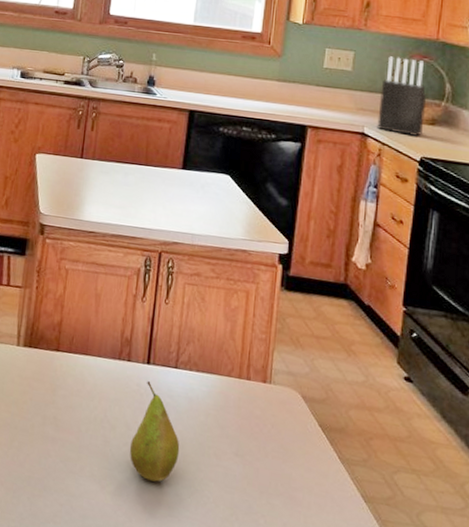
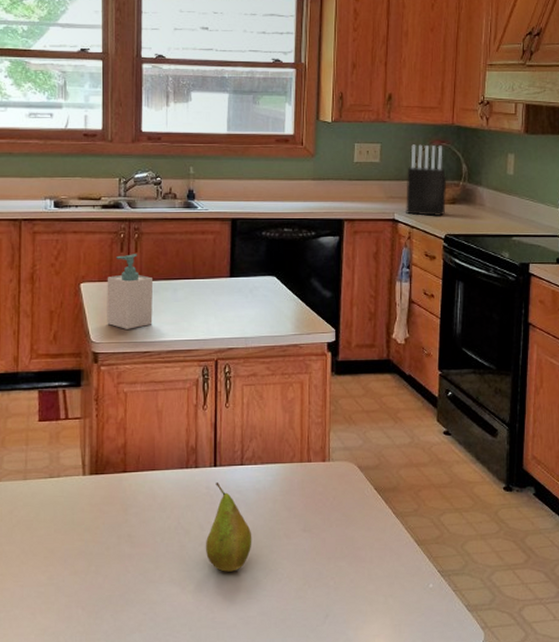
soap bottle: none [57,131,105,207] -> present [107,254,153,329]

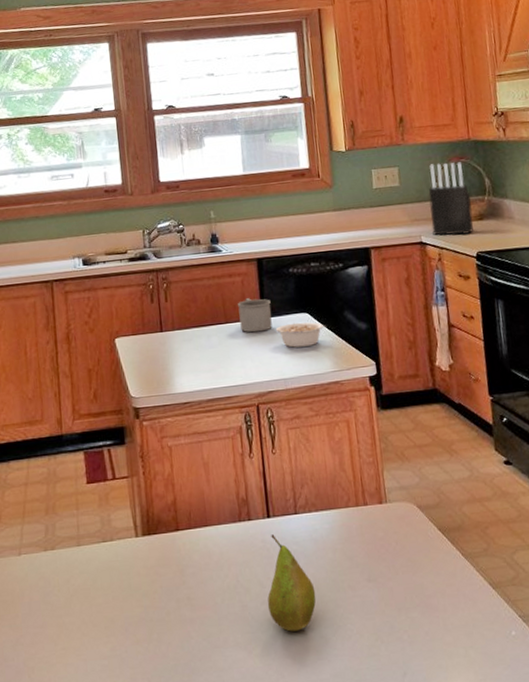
soap bottle: present [107,254,153,329] -> none [140,303,190,382]
mug: none [208,257,240,290] -> present [238,298,272,333]
legume: none [242,285,293,308] -> present [275,322,327,348]

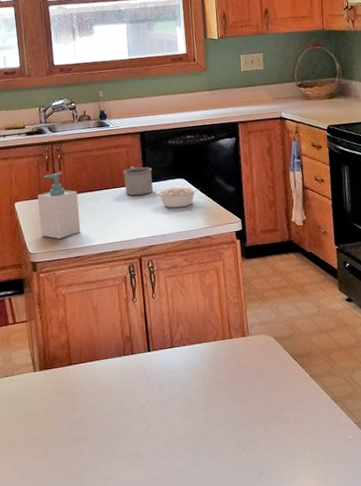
soap bottle: none [140,303,190,382] -> present [37,172,81,239]
fruit: present [267,534,316,632] -> none [147,365,189,444]
knife block: present [428,162,474,236] -> none [288,49,326,112]

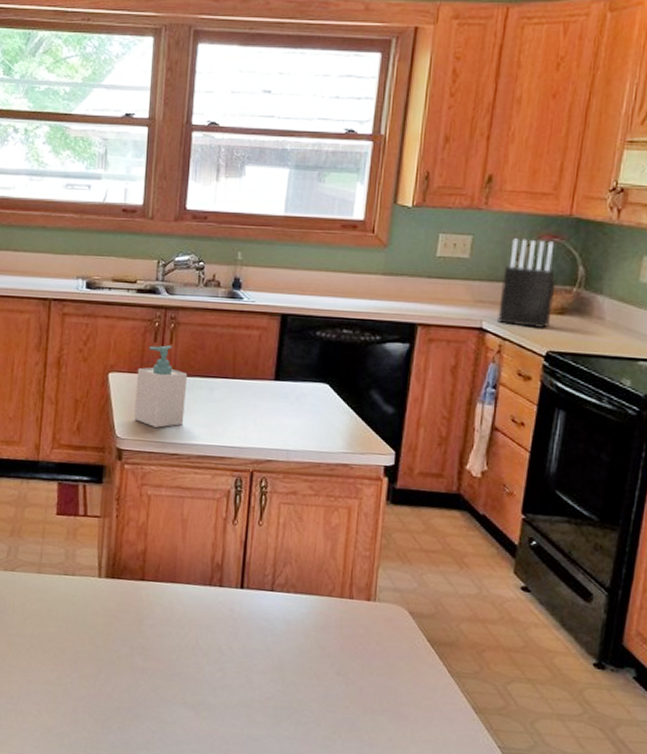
mug: present [123,166,153,196] -> none [248,356,288,395]
legume: present [156,186,200,208] -> none [287,391,348,421]
knife block: none [288,49,326,112] -> present [497,238,557,328]

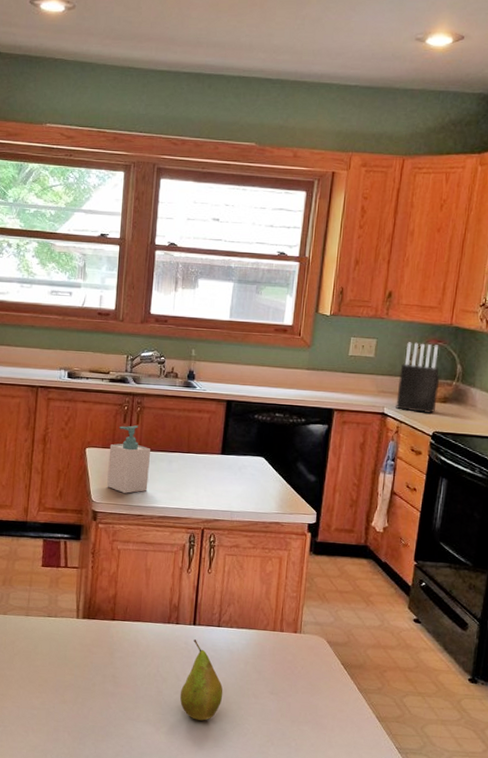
fruit: none [224,606,278,705] -> present [179,639,223,721]

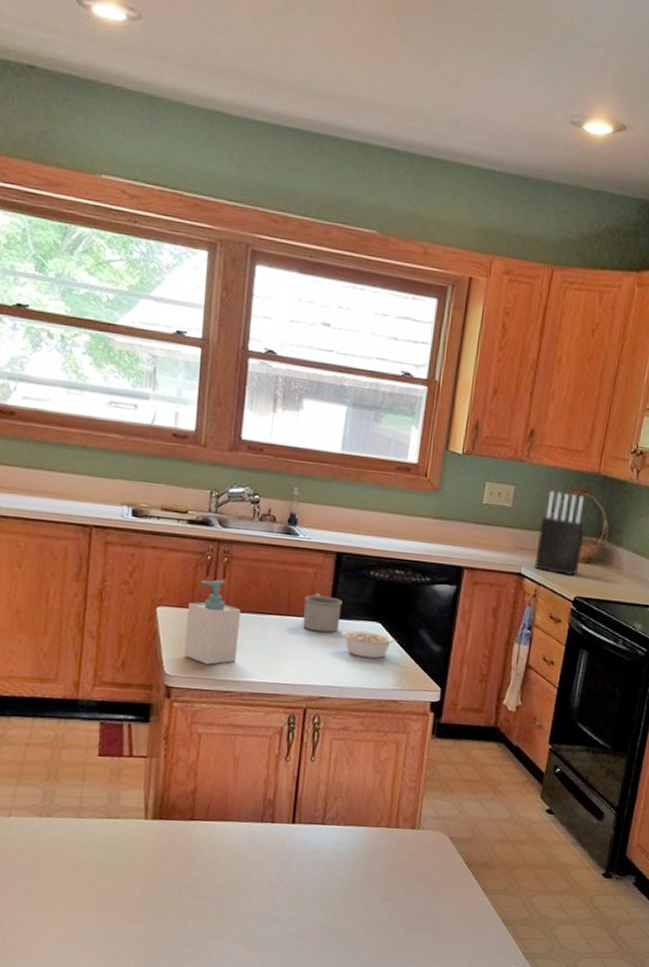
fruit: present [179,639,223,721] -> none [274,840,328,935]
mug: none [200,434,232,467] -> present [303,593,342,633]
legume: none [231,463,279,487] -> present [341,630,398,659]

